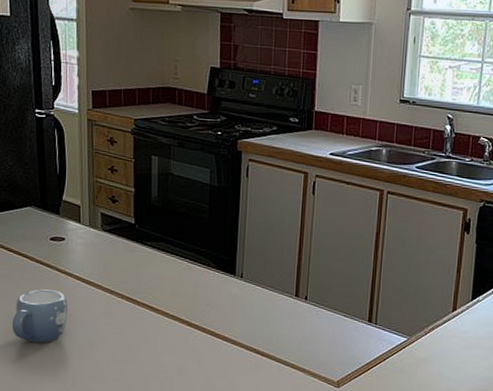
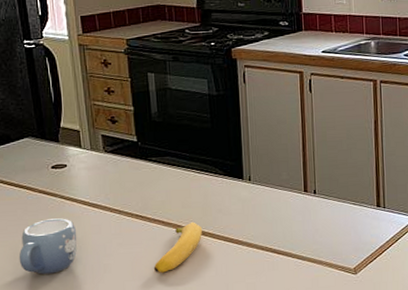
banana: none [138,311,190,358] -> present [153,221,203,273]

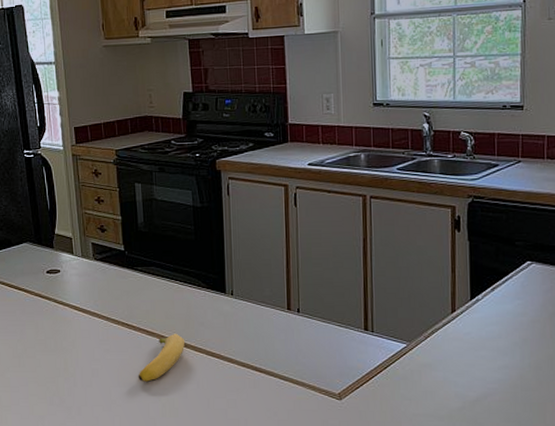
mug: present [18,218,78,275] -> none [17,321,69,374]

